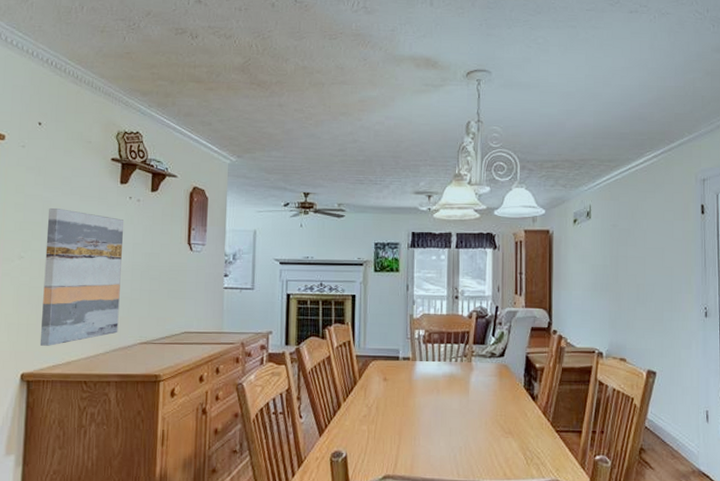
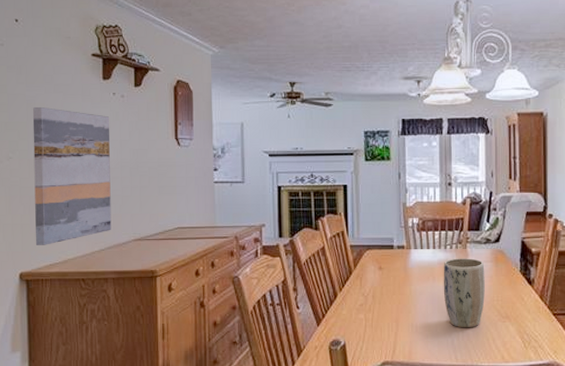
plant pot: none [447,371,489,443] -> present [443,258,485,328]

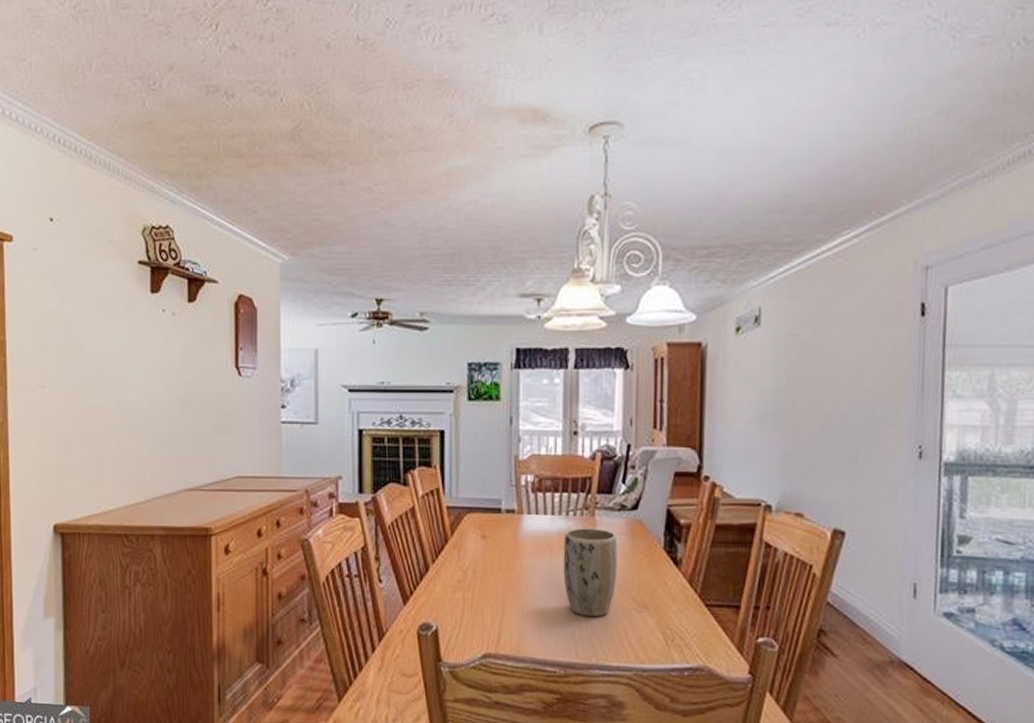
wall art: present [33,106,112,245] -> none [69,325,159,493]

